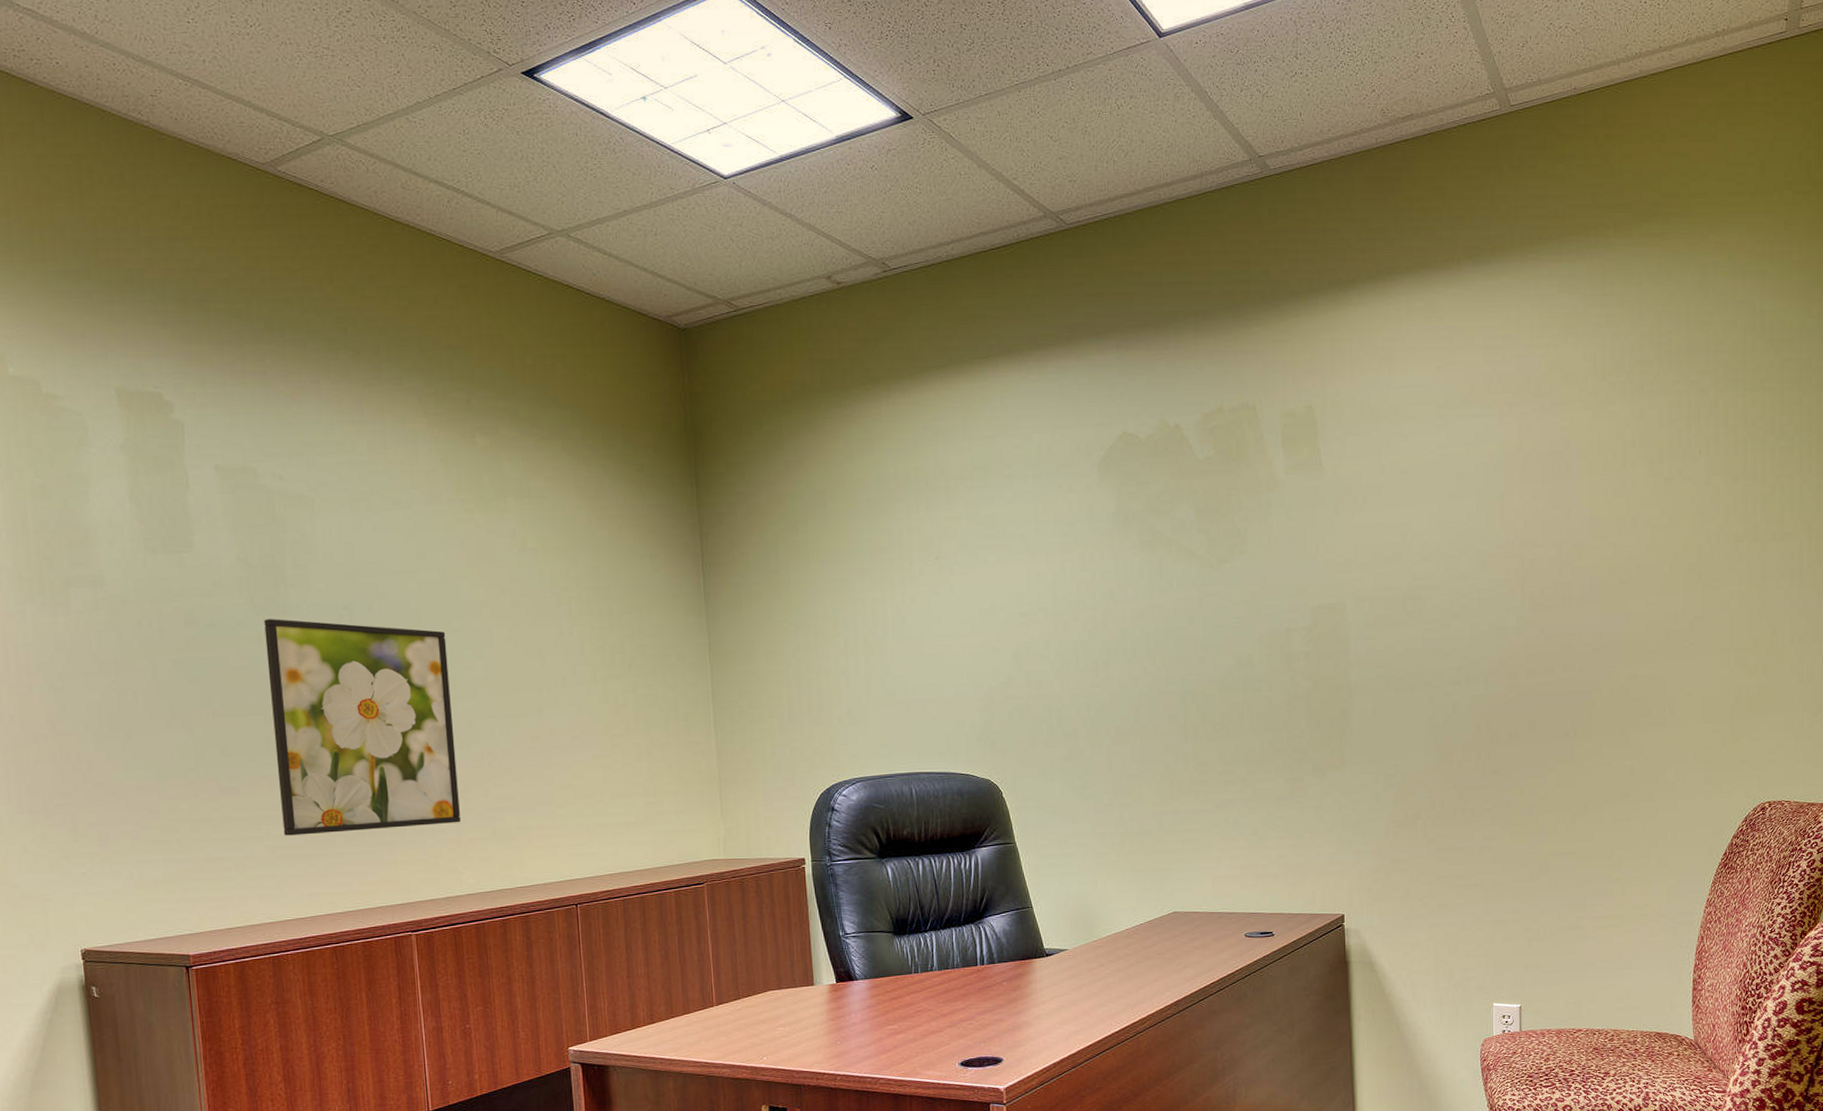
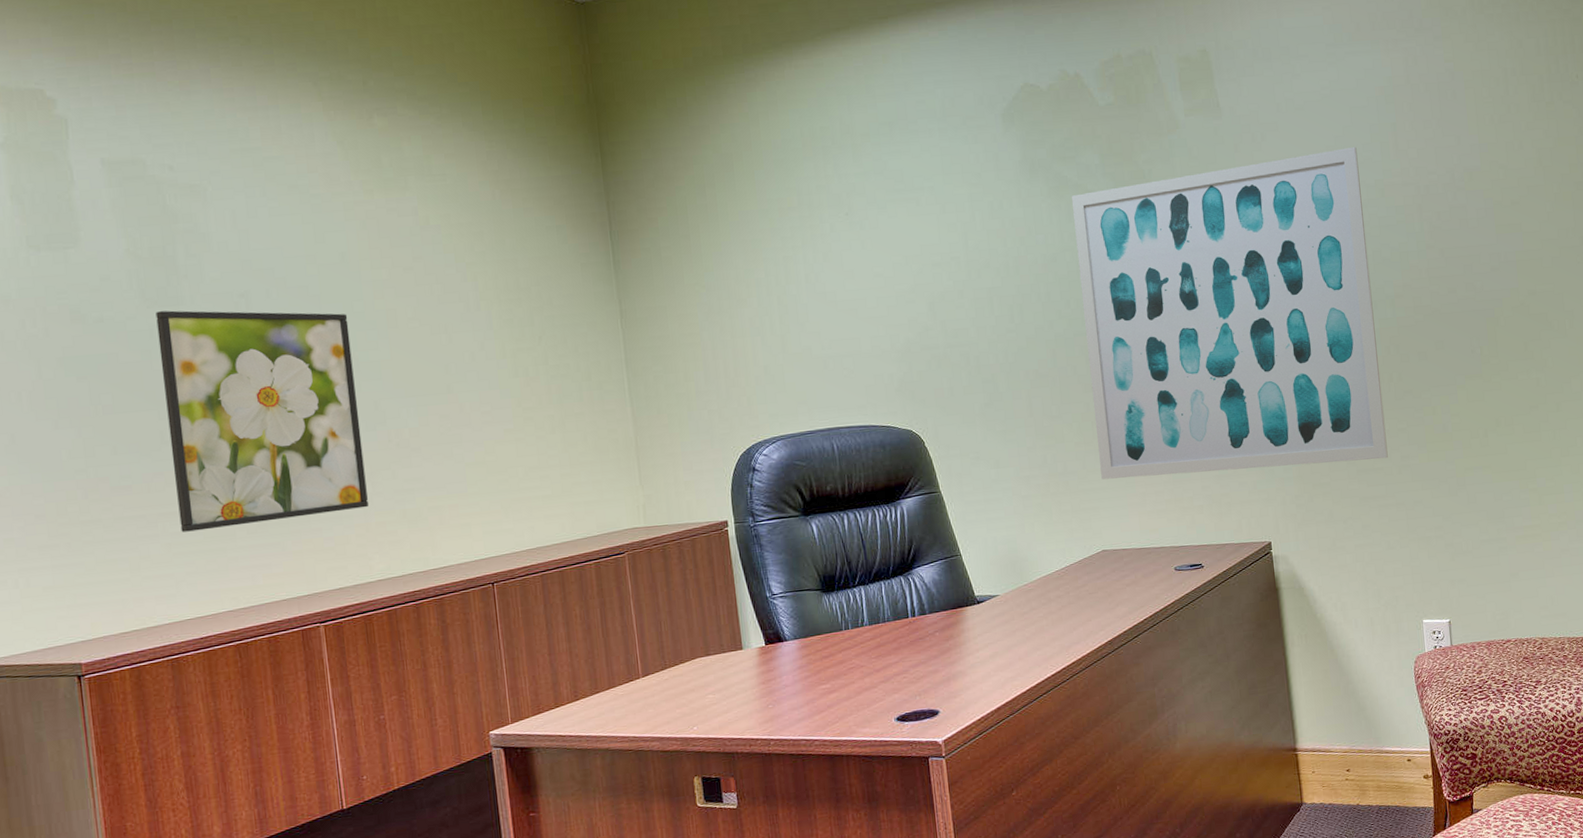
wall art: none [1164,514,1470,841] -> present [1072,146,1388,480]

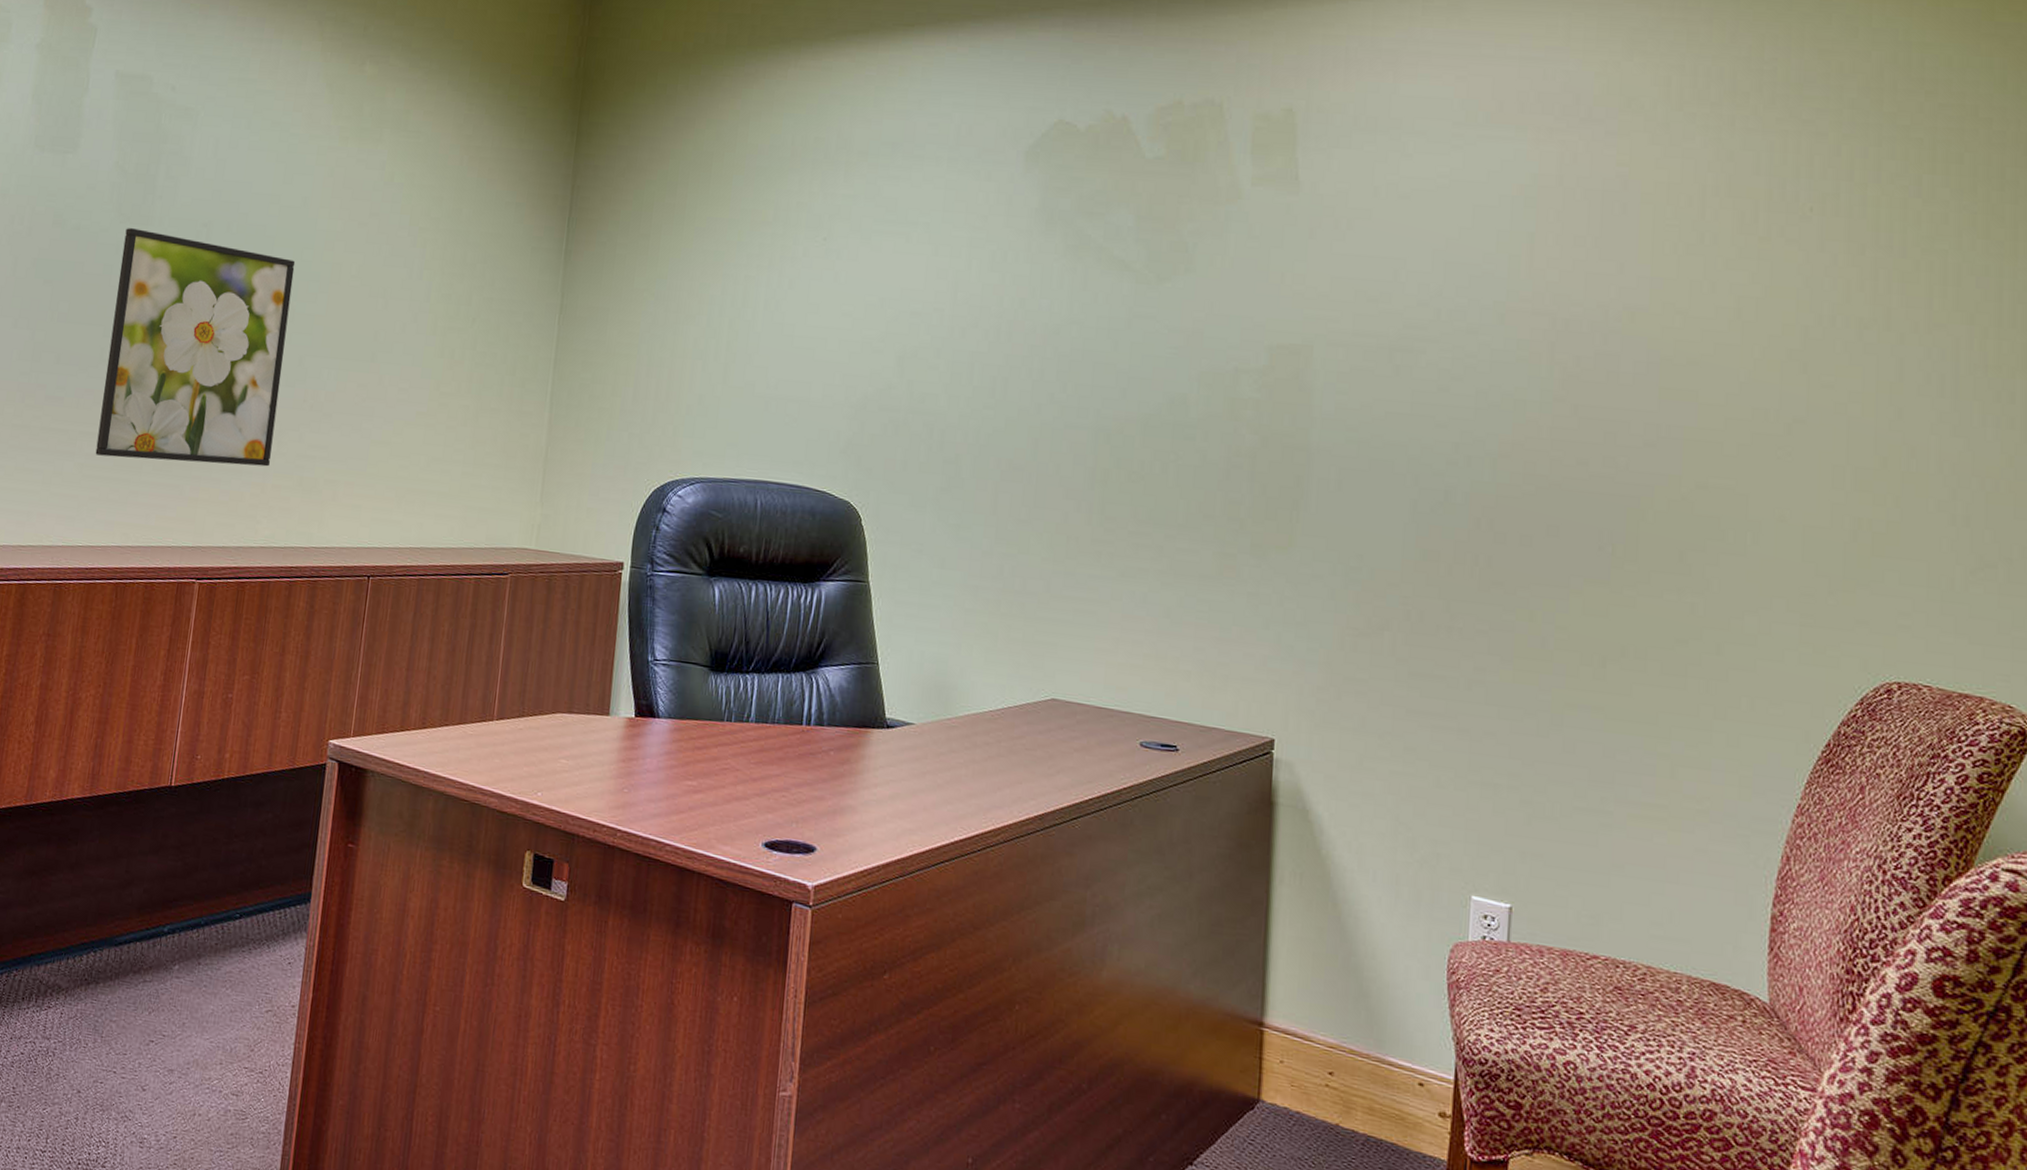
wall art: present [1072,146,1388,480] -> none [1067,254,1475,666]

